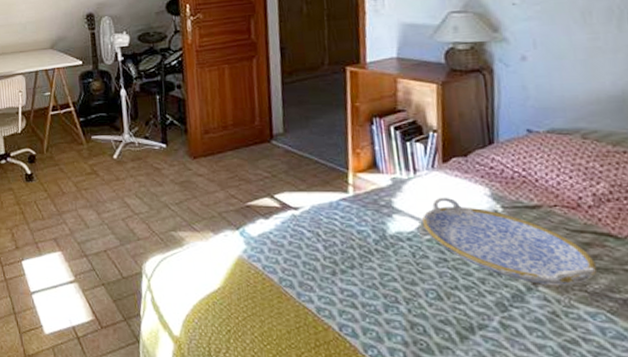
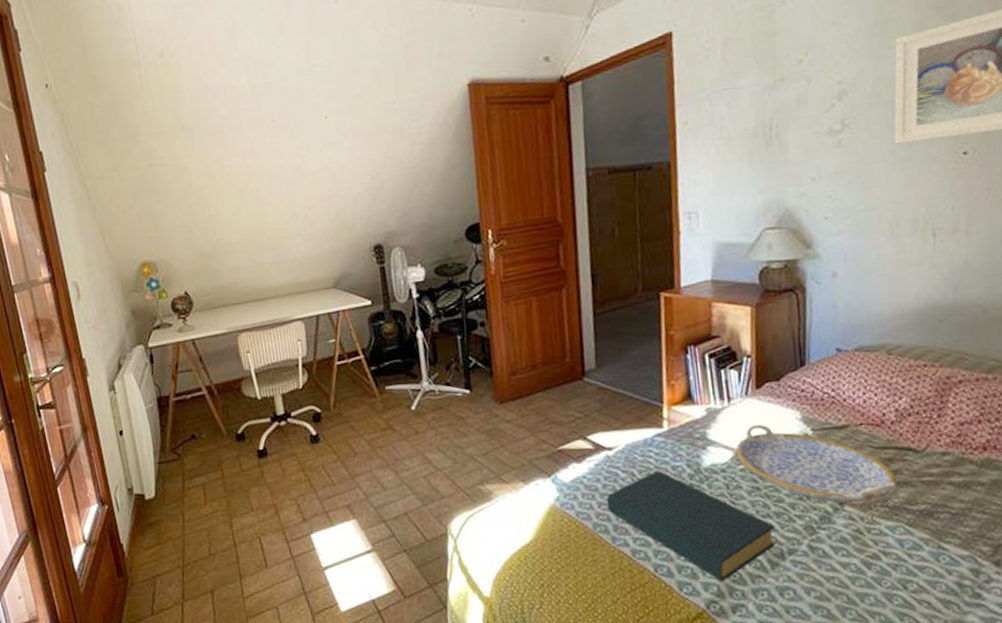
hardback book: none [292,233,466,348] -> present [606,471,777,581]

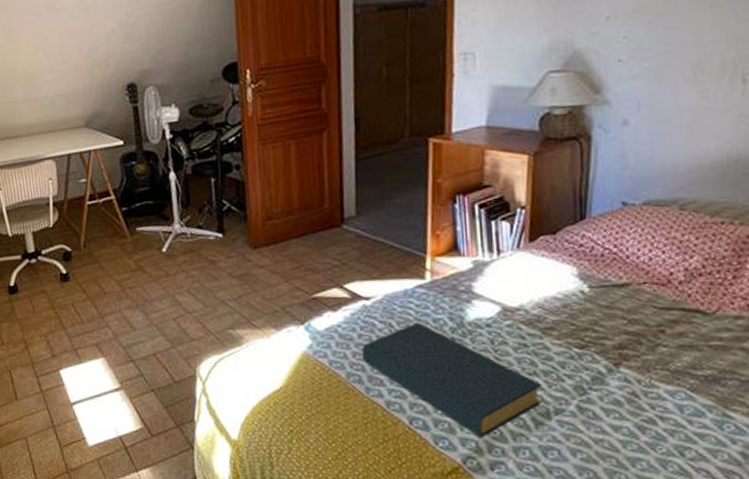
serving tray: present [735,424,897,504] -> none [502,278,682,365]

